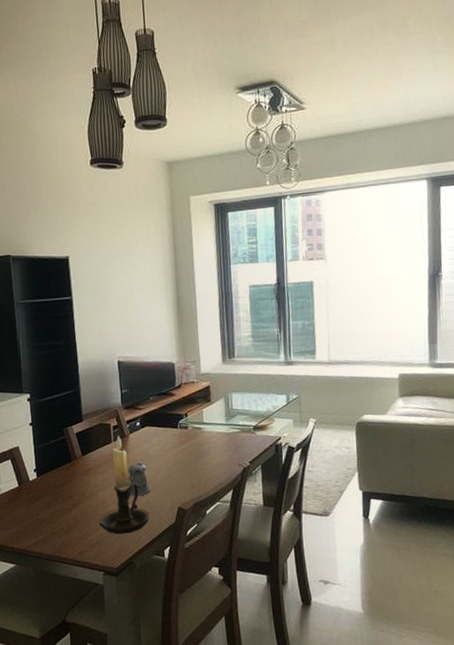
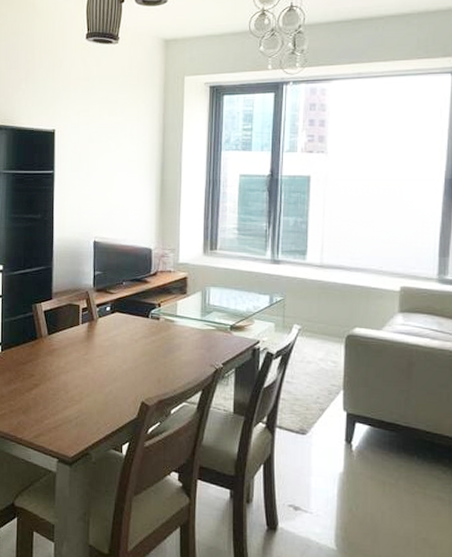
candle holder: present [99,435,150,535] -> none [58,318,111,423]
pepper shaker: present [128,462,151,496] -> none [92,349,114,384]

